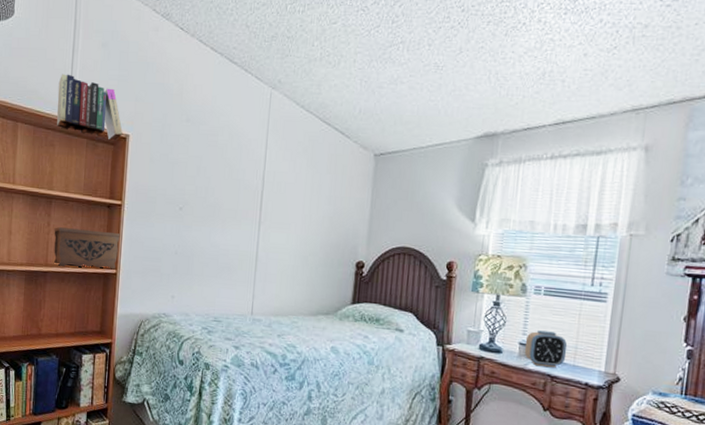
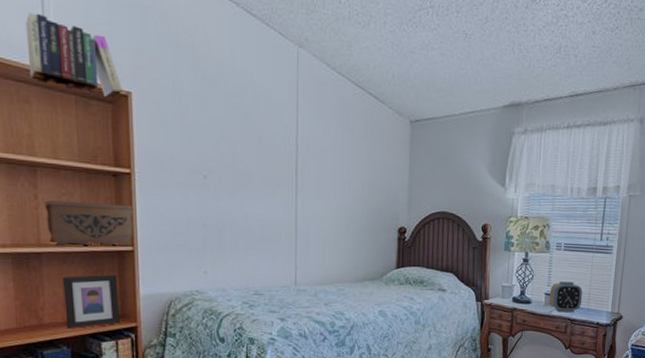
picture frame: none [57,293,101,341] -> present [63,274,121,330]

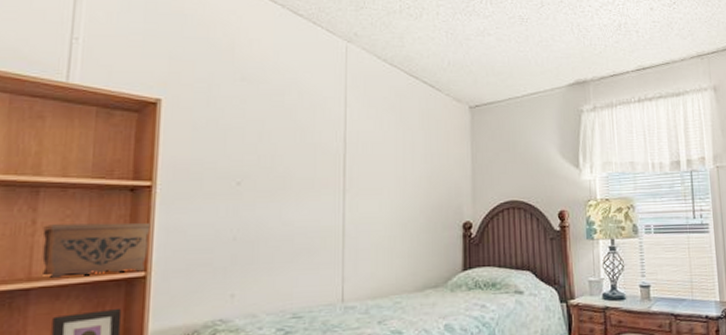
books: present [25,12,122,99] -> none [48,27,151,107]
alarm clock: present [549,281,583,313] -> none [645,269,685,307]

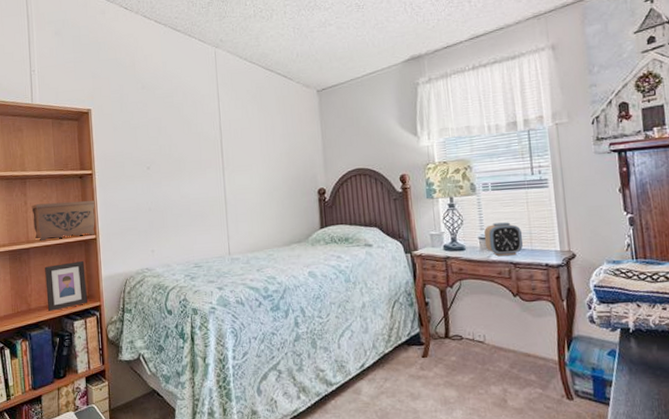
alarm clock: none [645,269,685,307] -> present [483,222,524,257]

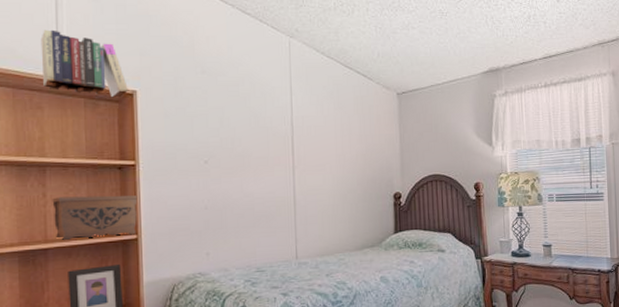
books: none [19,63,85,117] -> present [40,29,128,98]
alarm clock: present [483,222,524,257] -> none [547,231,581,263]

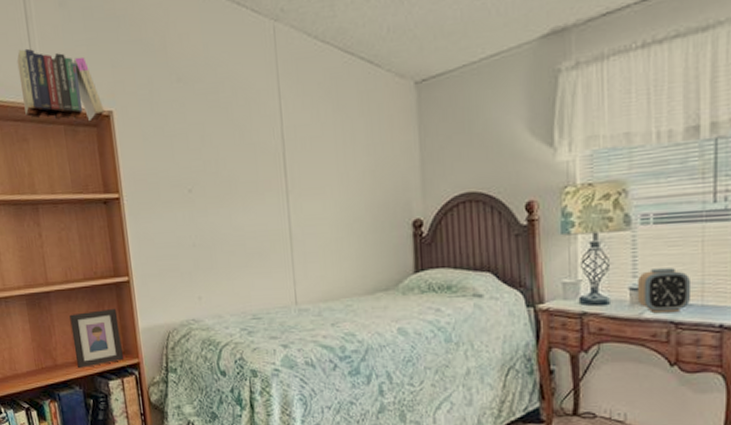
decorative box: present [52,195,138,241] -> none [47,233,127,284]
alarm clock: none [547,231,581,263] -> present [637,268,692,314]

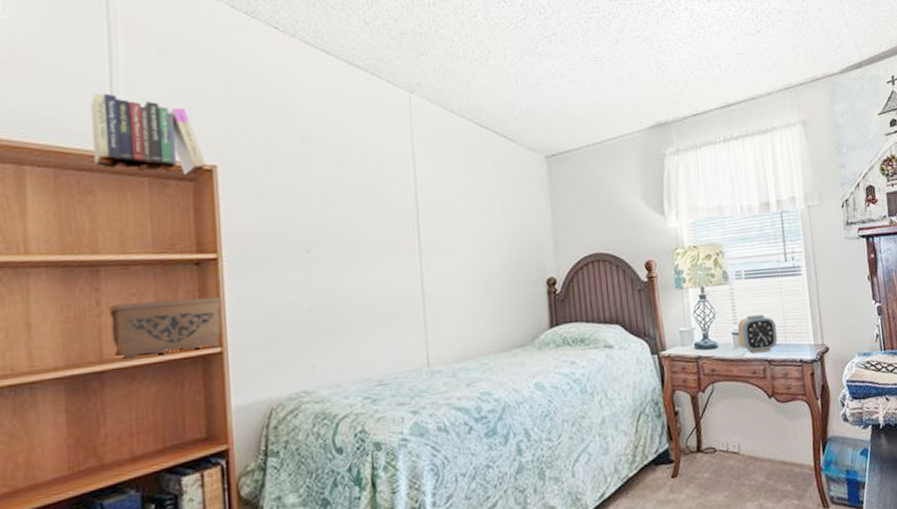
decorative box: none [47,233,127,284] -> present [108,297,222,360]
picture frame: present [69,308,125,369] -> none [131,385,207,467]

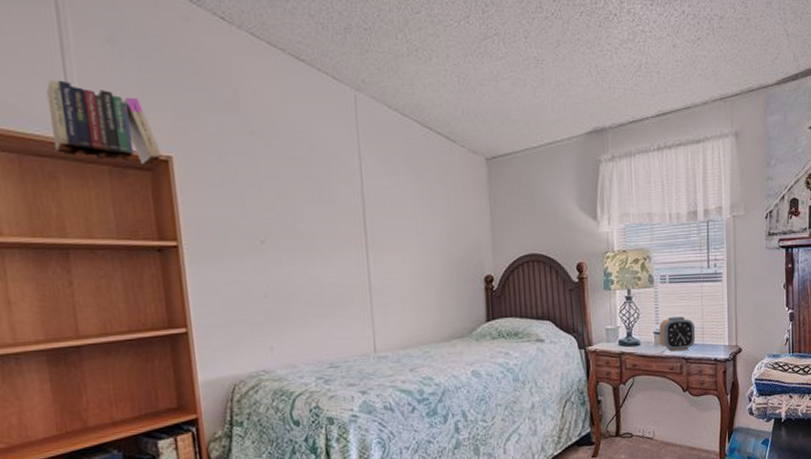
decorative box: present [108,297,222,360] -> none [80,282,185,337]

